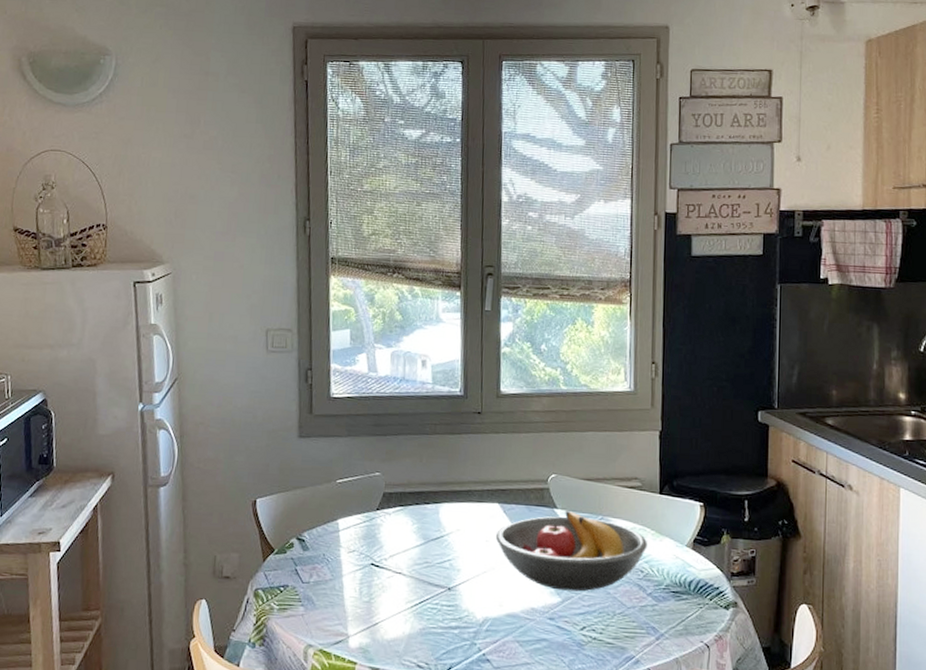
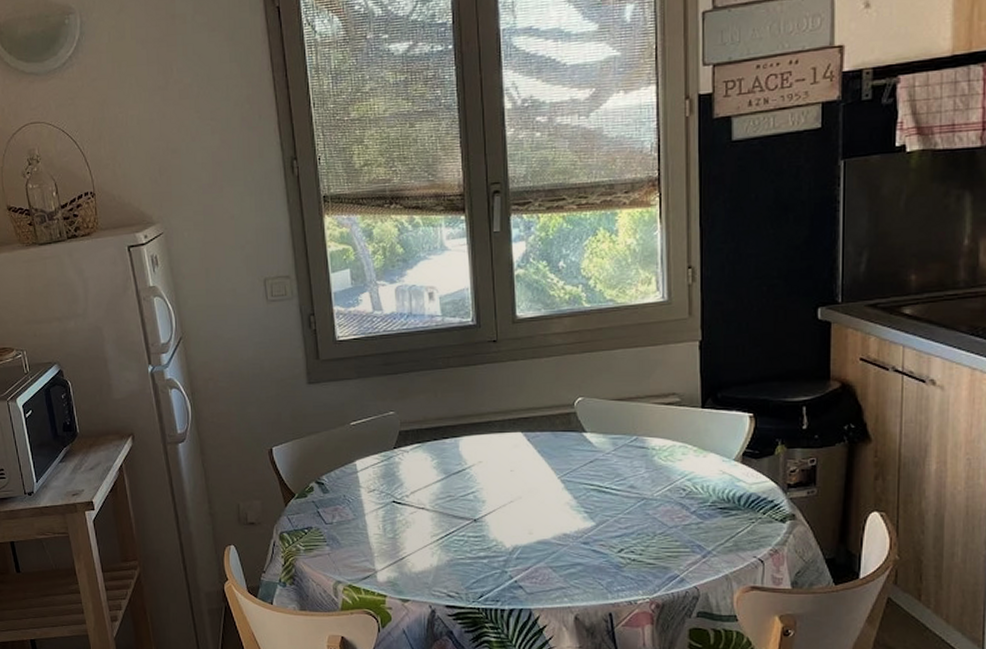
fruit bowl: present [495,510,648,592] -> none [520,433,690,515]

